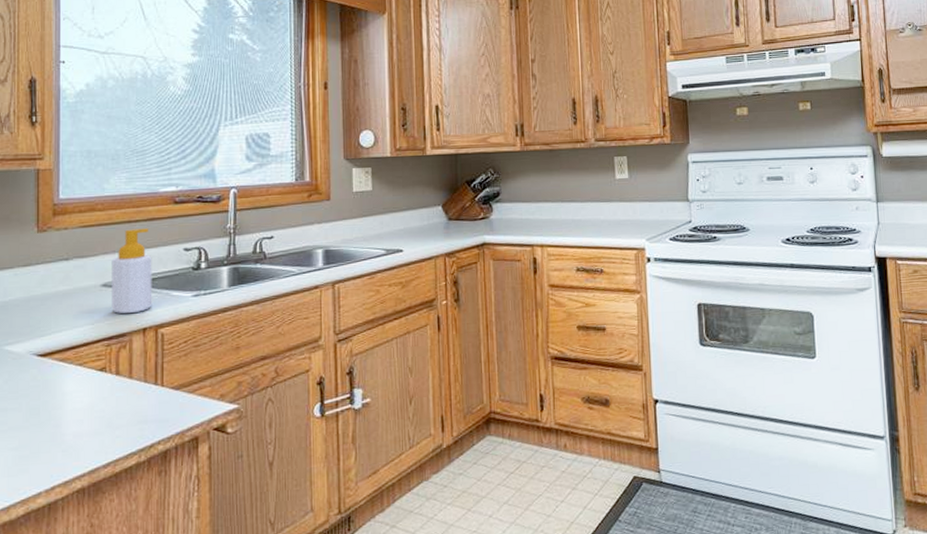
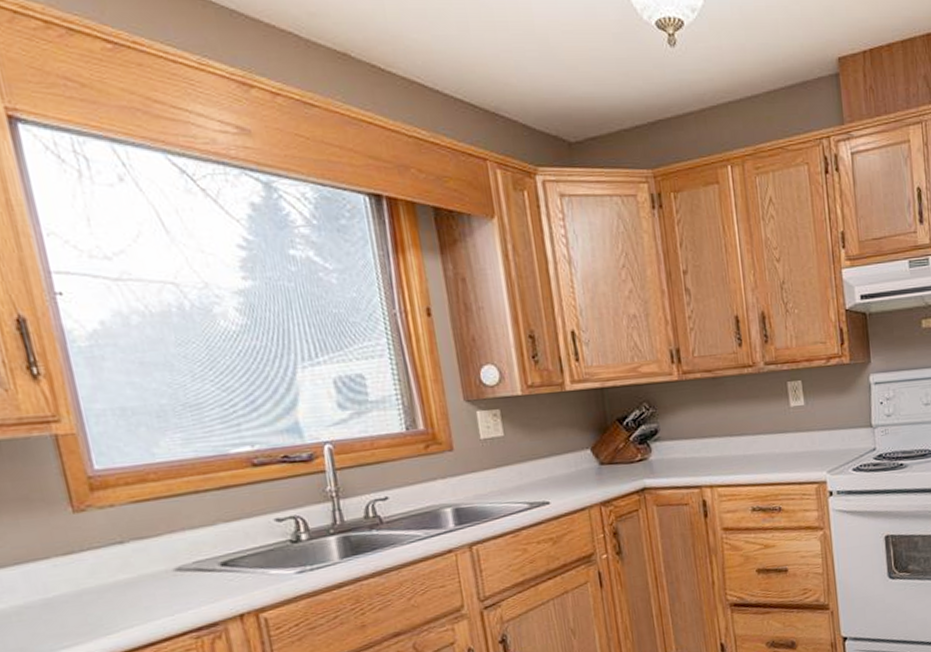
soap bottle: present [111,228,152,314] -> none [182,498,246,601]

